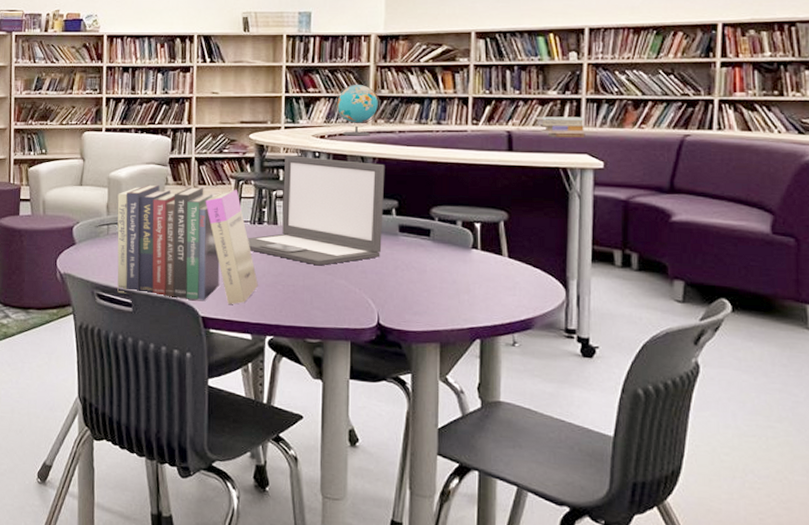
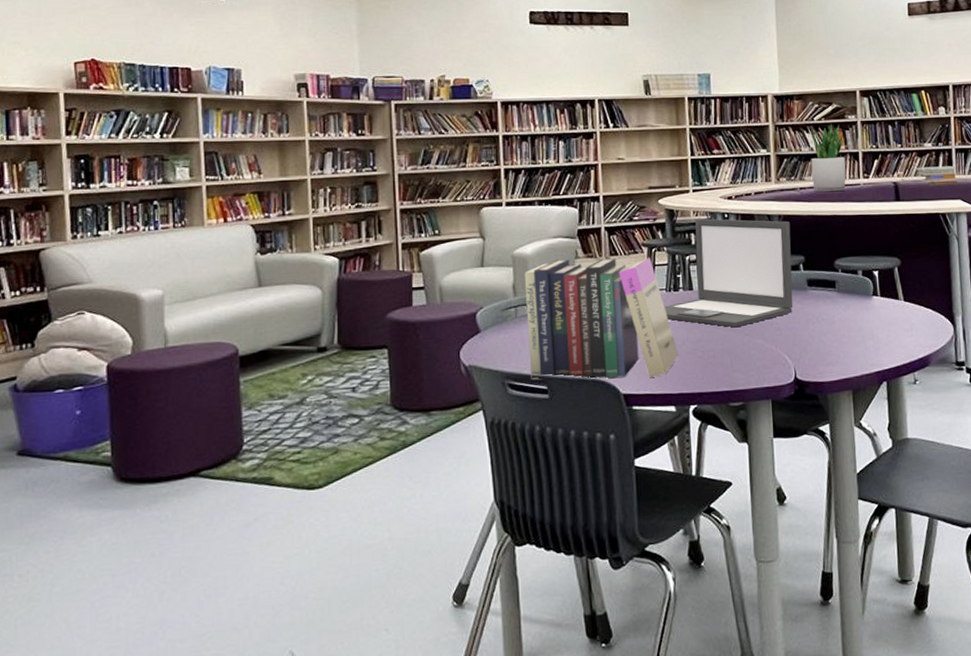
globe: present [333,85,382,136] -> none [738,144,783,196]
planter: none [413,67,453,137] -> present [811,124,846,192]

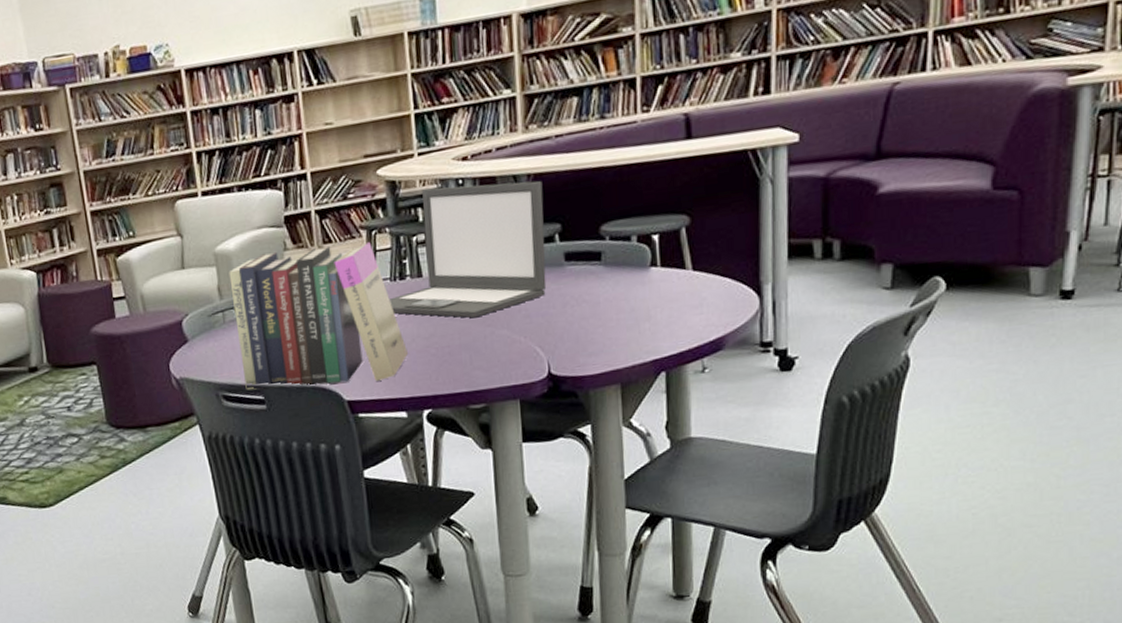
planter: present [811,124,846,192] -> none [570,43,618,138]
books: present [916,166,958,187] -> none [716,80,777,114]

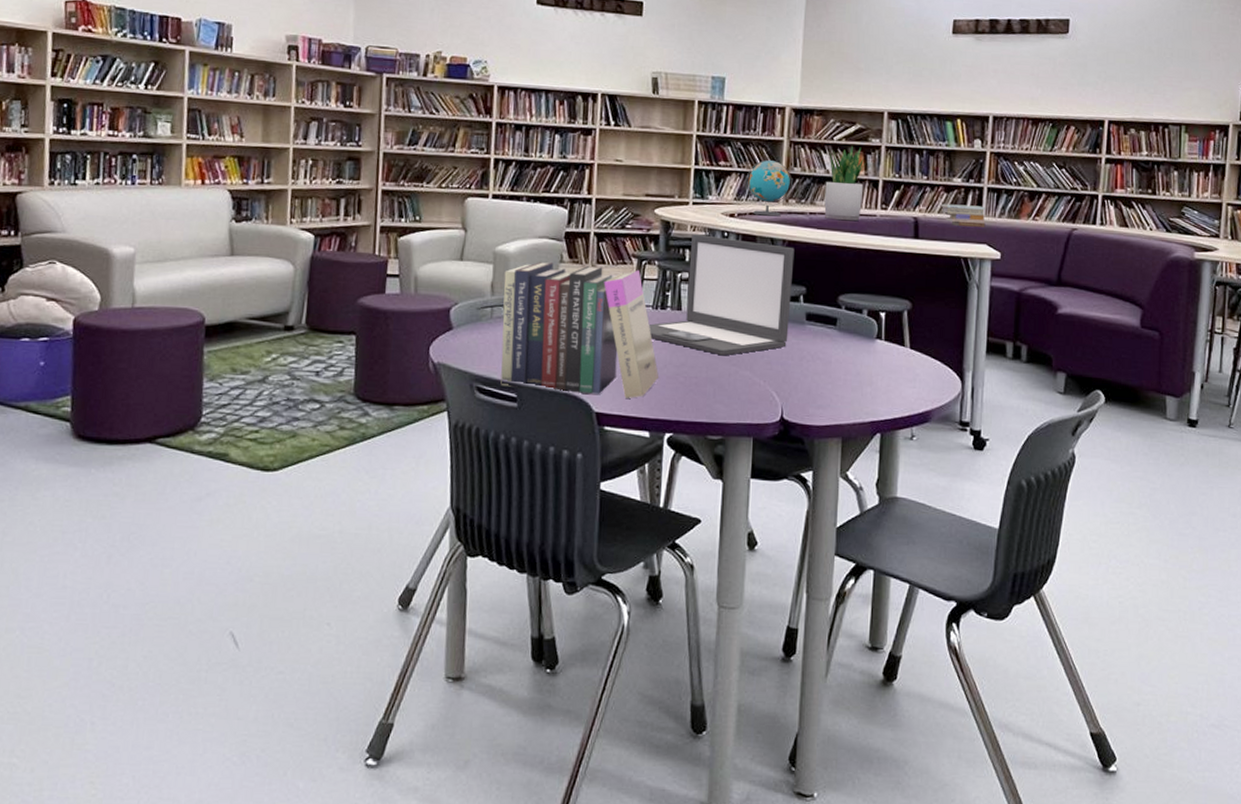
globe: none [474,83,532,153] -> present [744,160,794,217]
planter: none [570,43,618,138] -> present [824,146,865,221]
books: none [716,80,777,114] -> present [940,203,986,228]

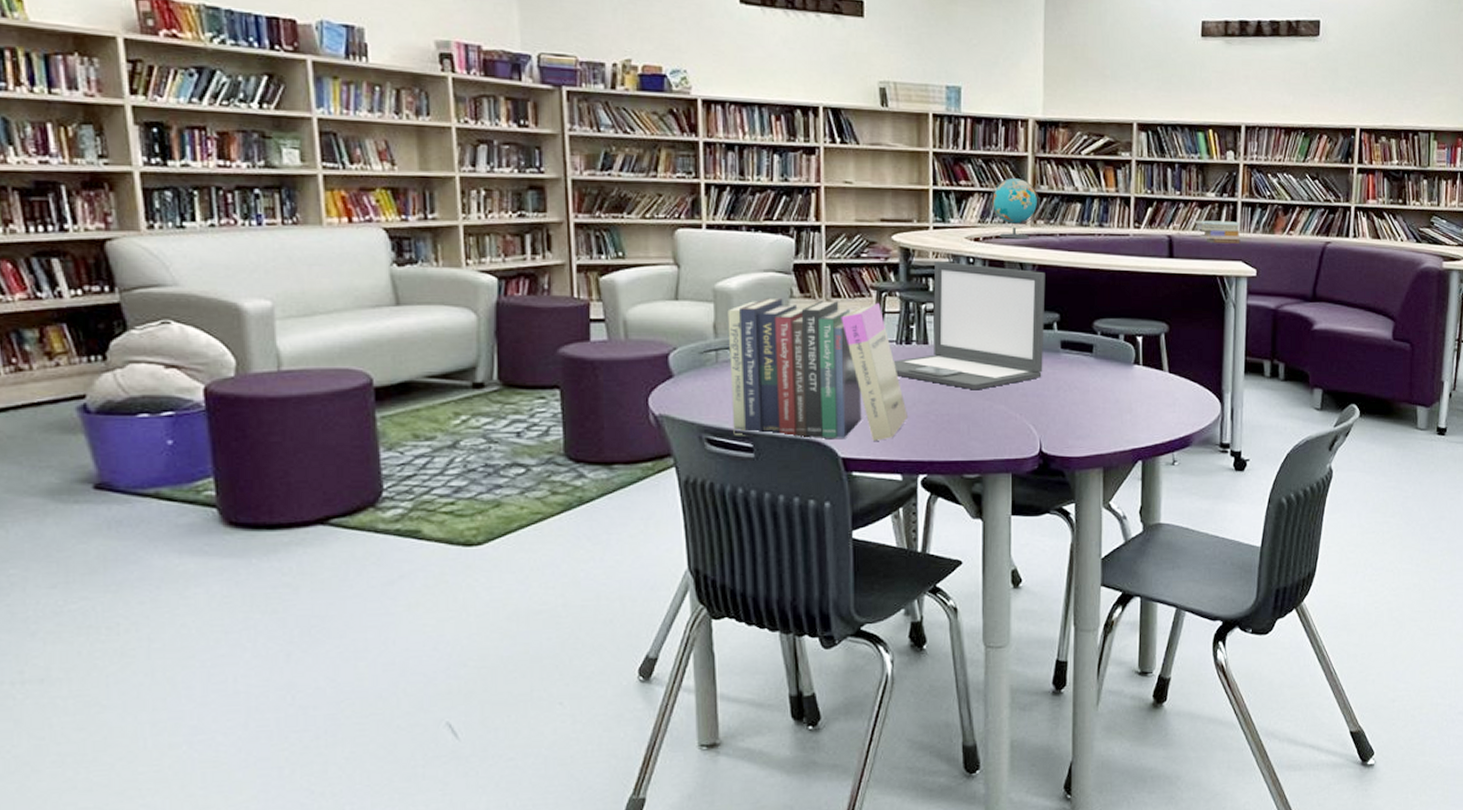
planter: present [824,146,865,221] -> none [1074,161,1115,242]

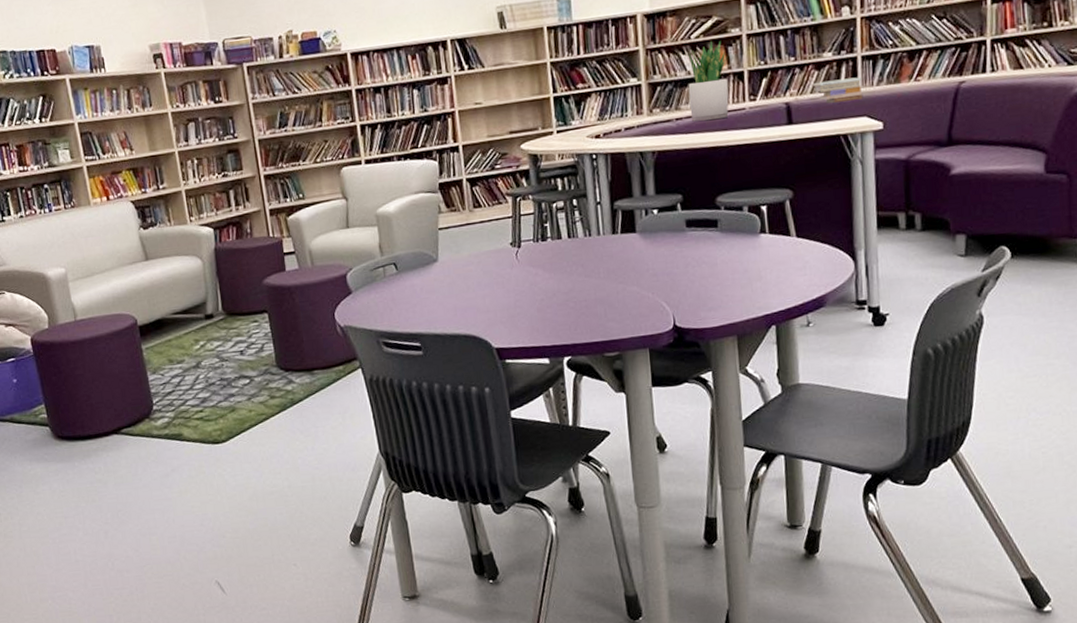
books: present [727,297,907,441] -> none [389,206,549,338]
laptop: present [893,261,1046,390] -> none [532,157,671,276]
globe: present [988,178,1041,239] -> none [605,72,656,132]
planter: none [1074,161,1115,242] -> present [688,41,729,122]

